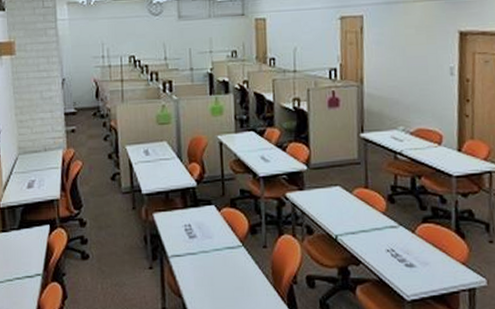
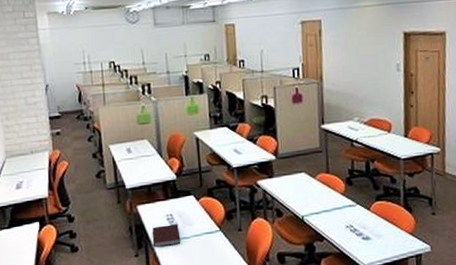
notebook: none [168,236,199,260] -> present [152,224,181,248]

